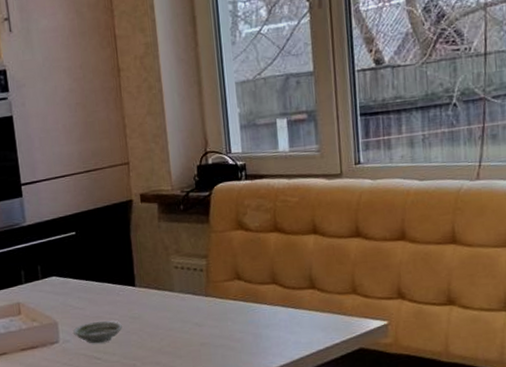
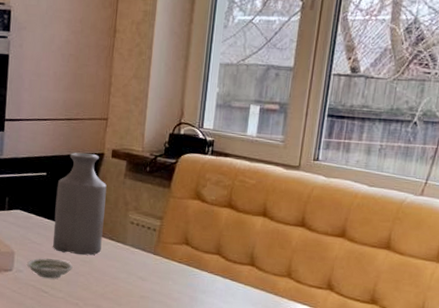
bottle: none [89,203,149,313] -> present [52,153,107,255]

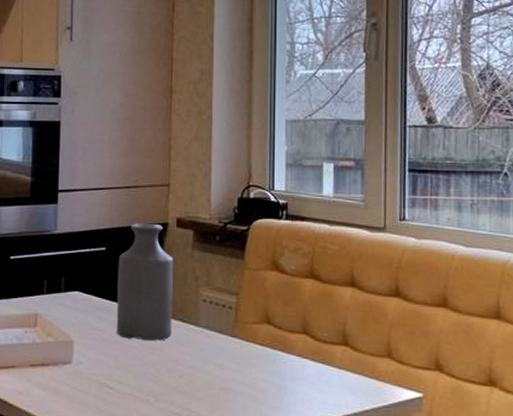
saucer: present [27,258,73,279] -> none [88,347,140,371]

